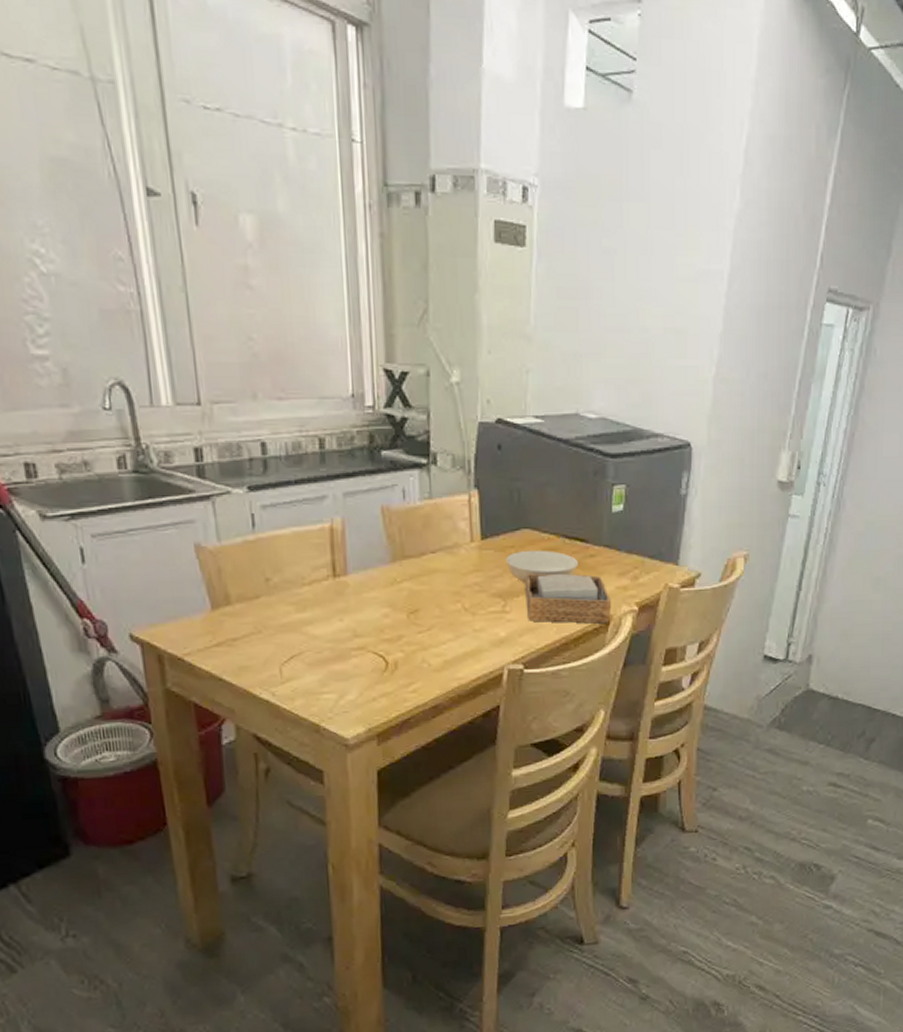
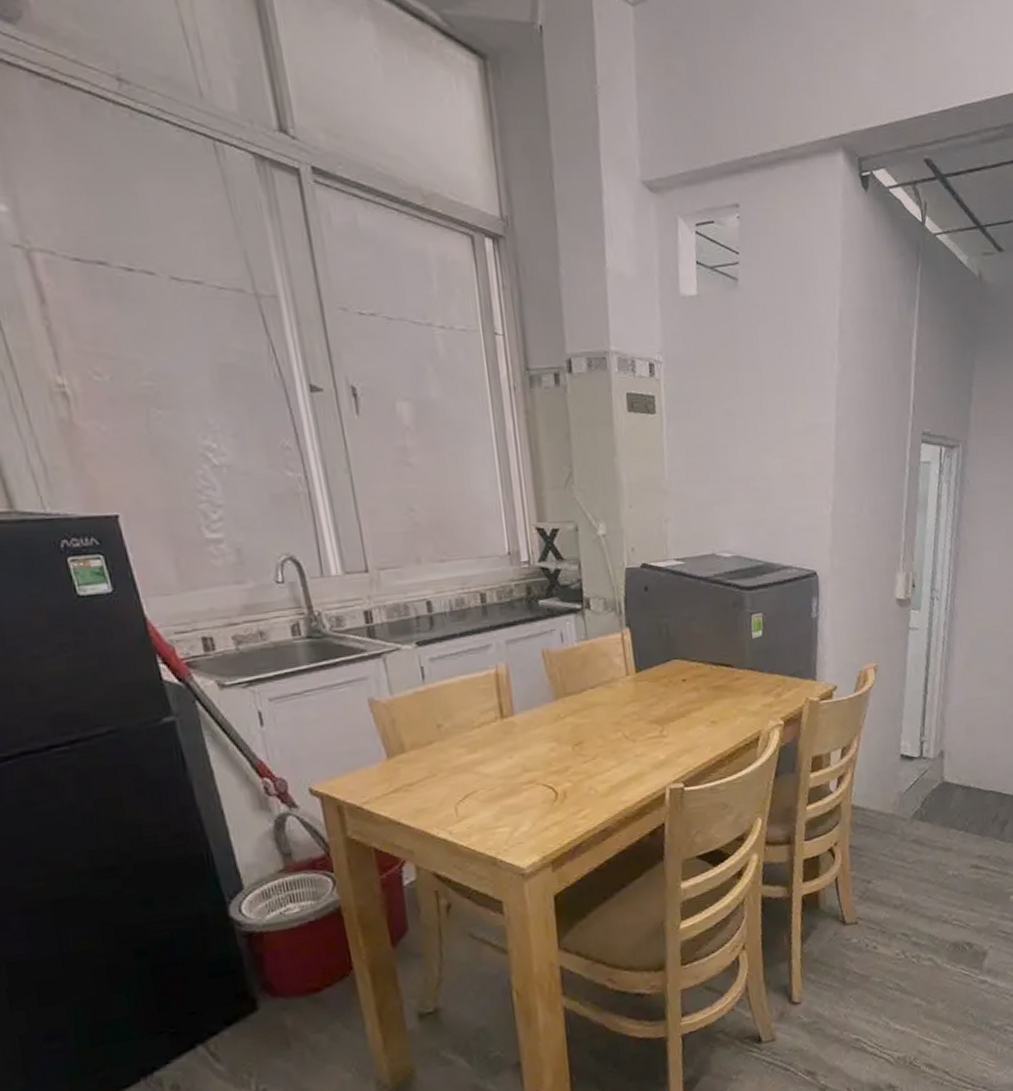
bowl: present [506,550,578,583] -> none [660,677,726,709]
napkin holder: present [525,572,611,624] -> none [678,695,760,743]

